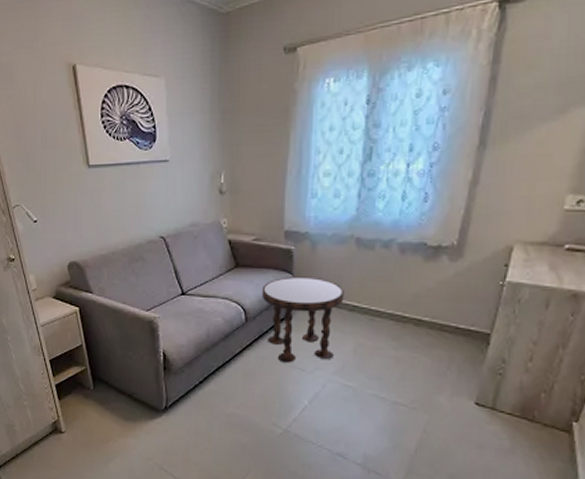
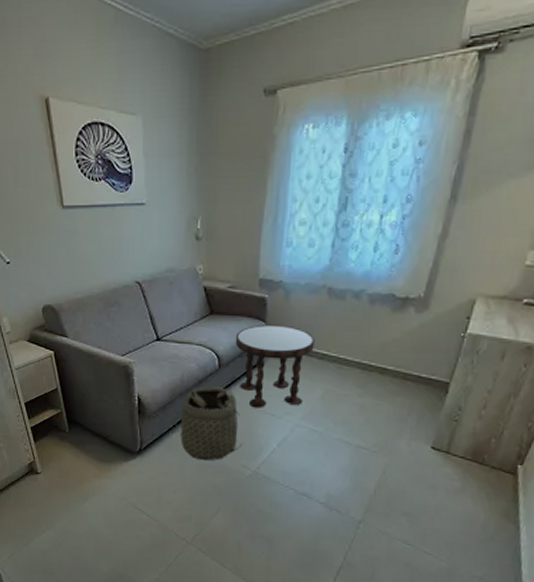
basket: none [200,341,271,419] -> present [174,387,242,461]

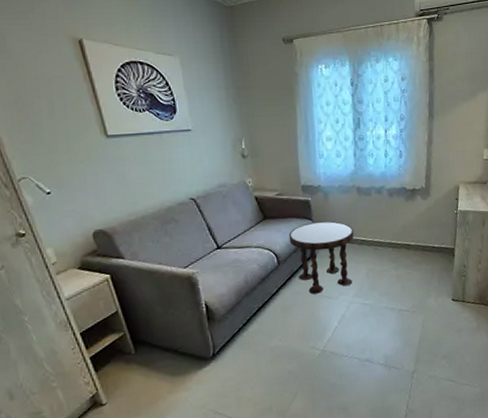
basket: present [174,387,242,461] -> none [243,281,308,351]

